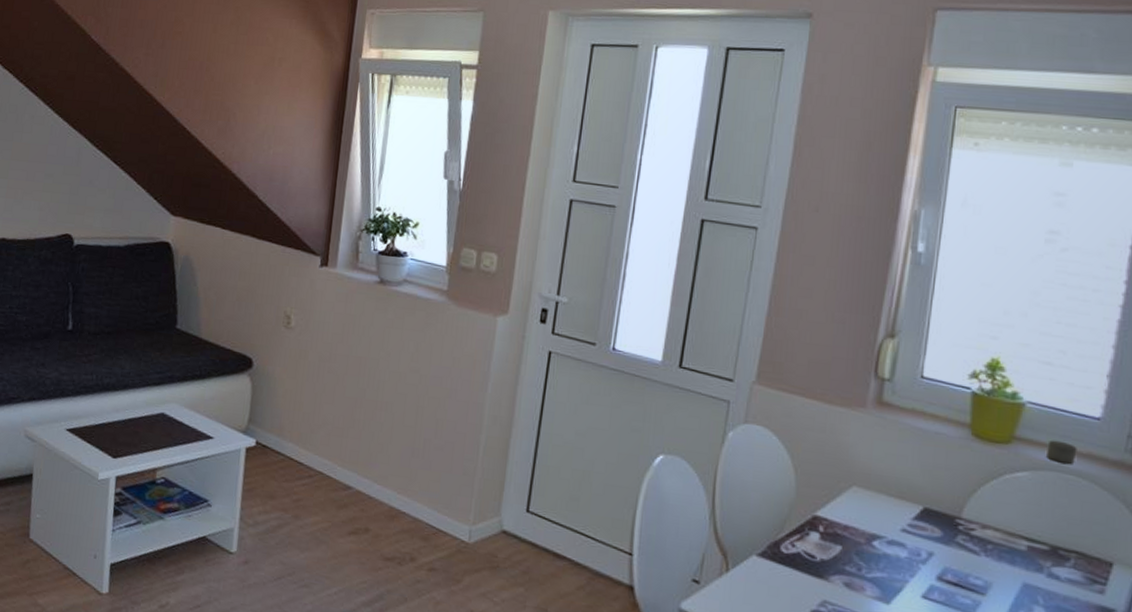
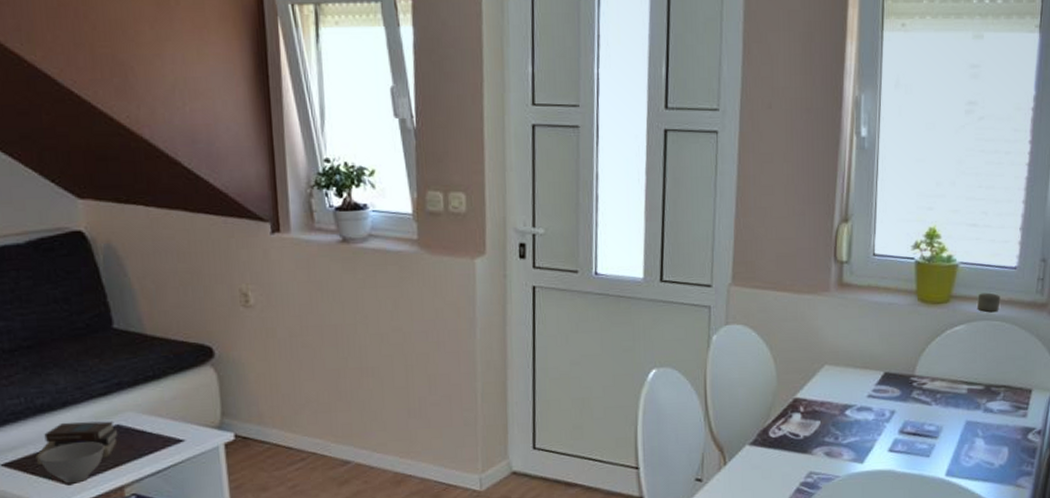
books: none [93,402,163,441] -> present [36,421,119,465]
bowl: none [96,421,149,458] -> present [39,441,105,484]

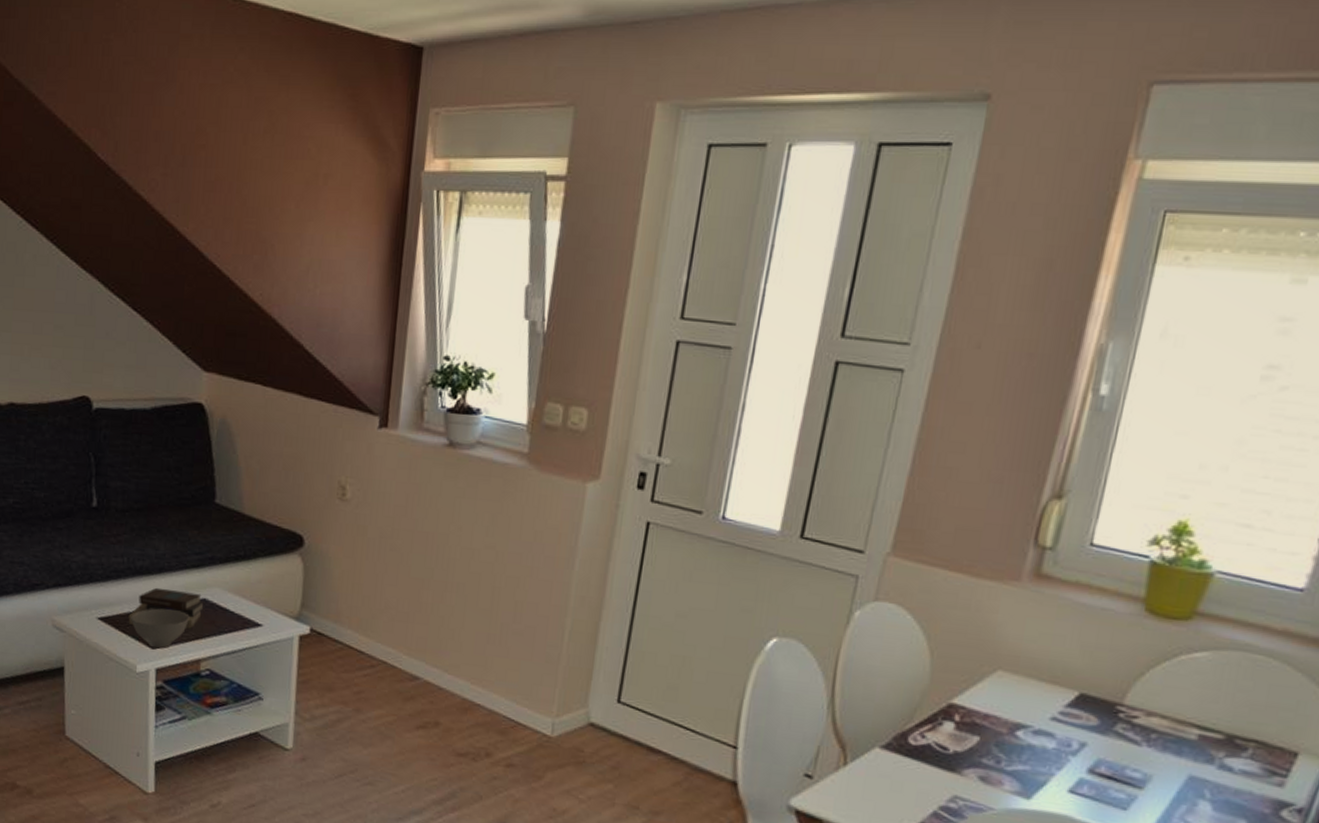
candle: present [977,292,1000,312] -> none [1233,615,1272,642]

